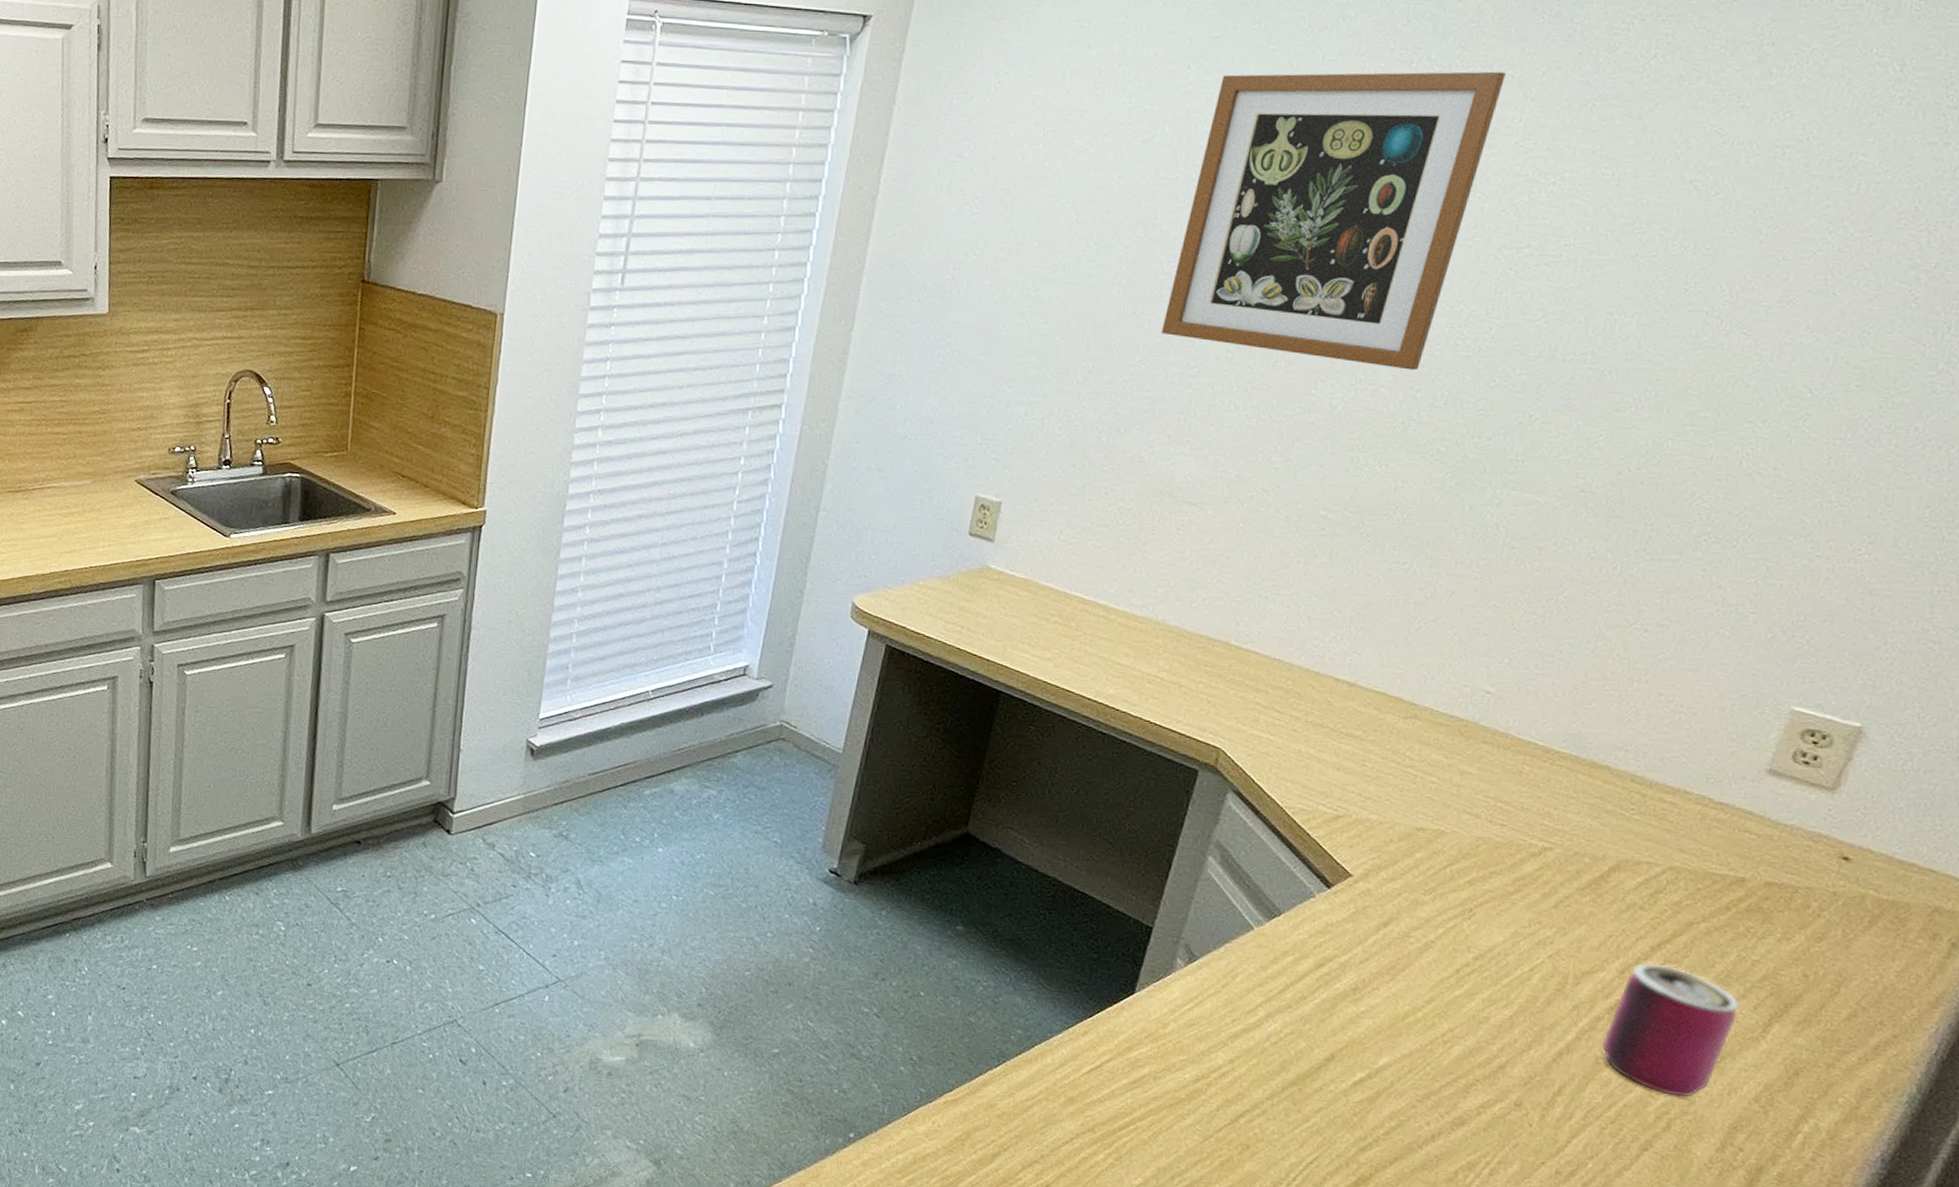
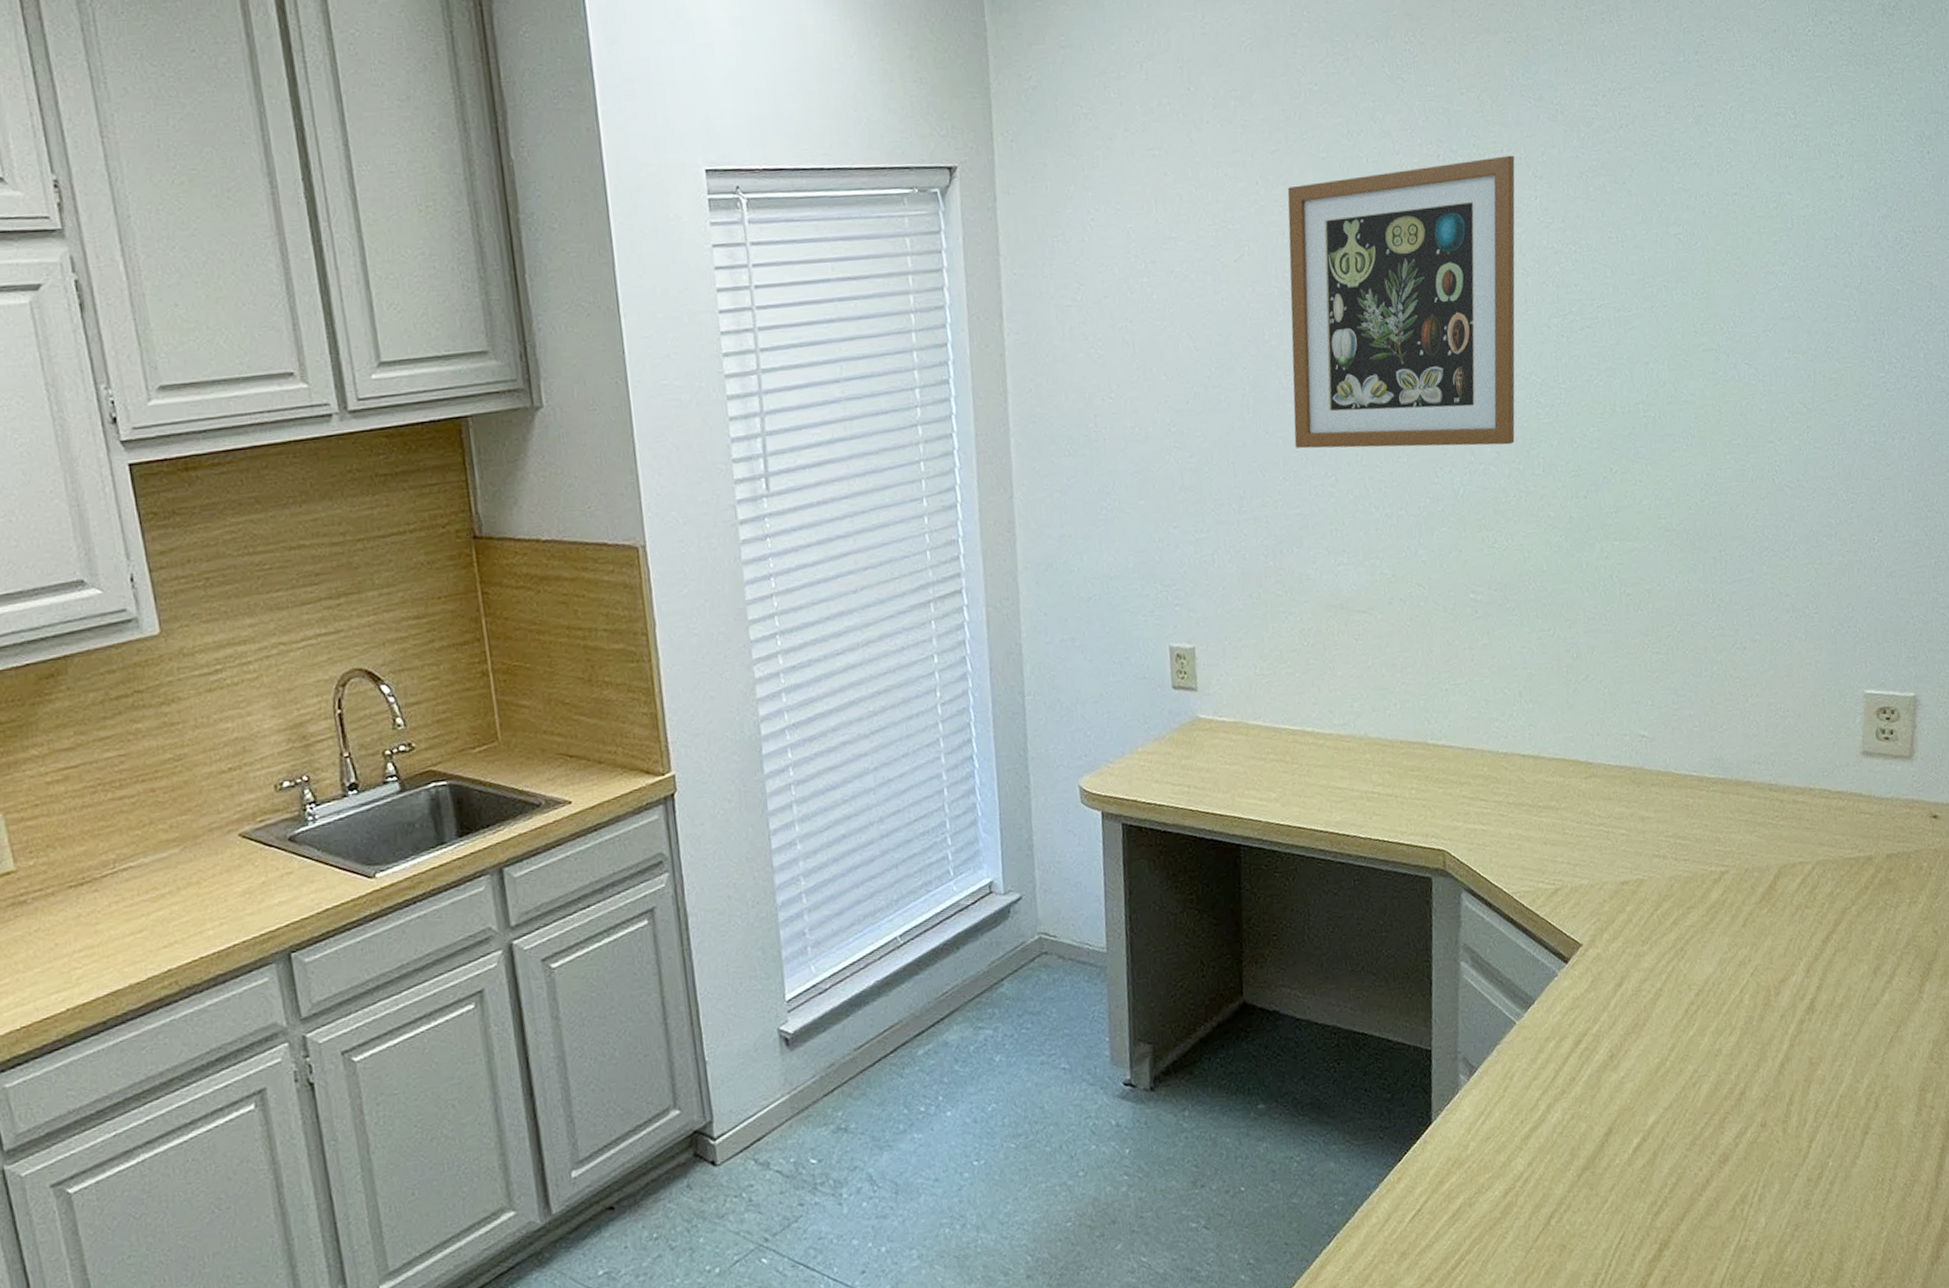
can: present [1601,963,1739,1097] -> none [1809,954,1899,1076]

